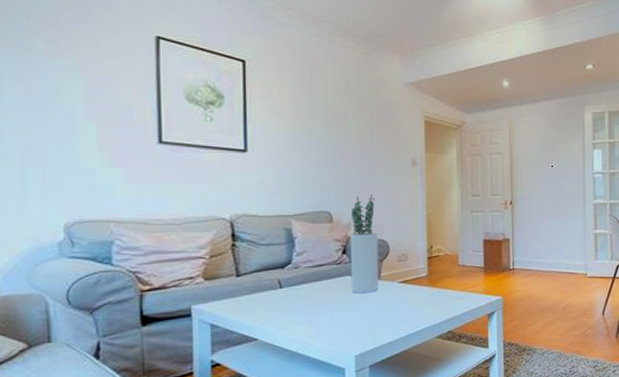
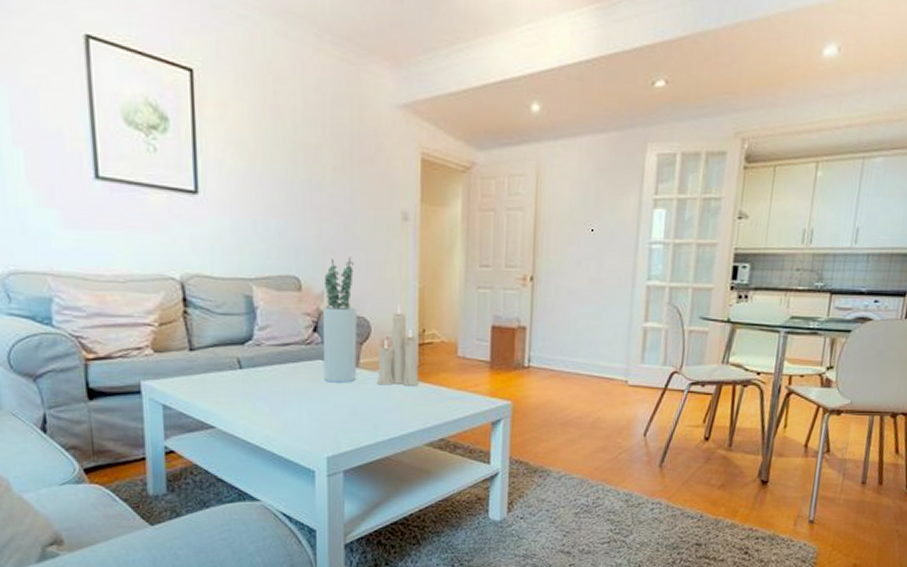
candle: none [396,227,429,292] -> present [378,303,419,386]

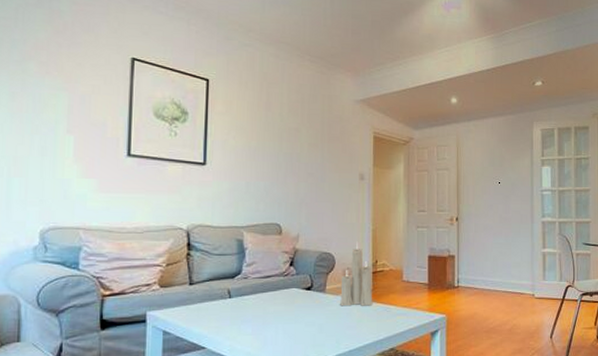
vase: present [322,257,357,383] -> none [296,208,325,306]

